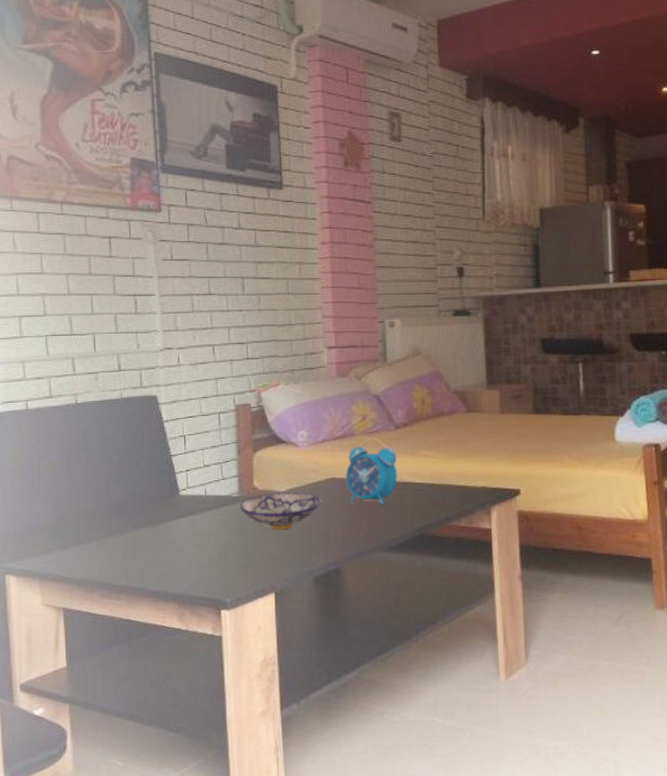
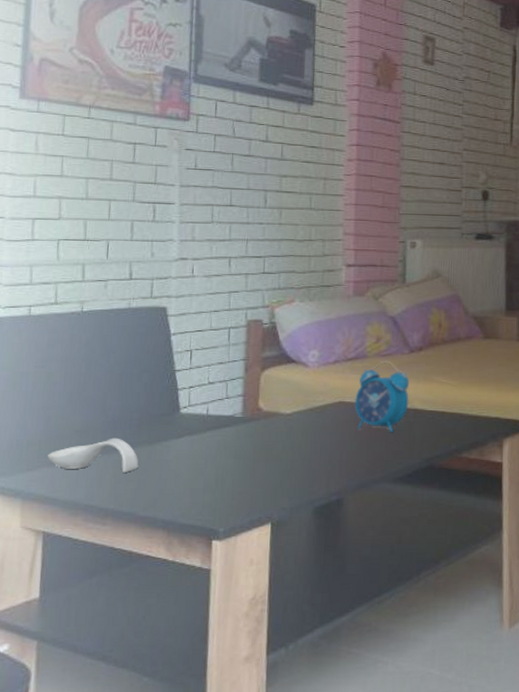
spoon rest: none [59,520,146,552] -> present [48,437,139,473]
bowl: present [239,491,322,530] -> none [242,414,328,455]

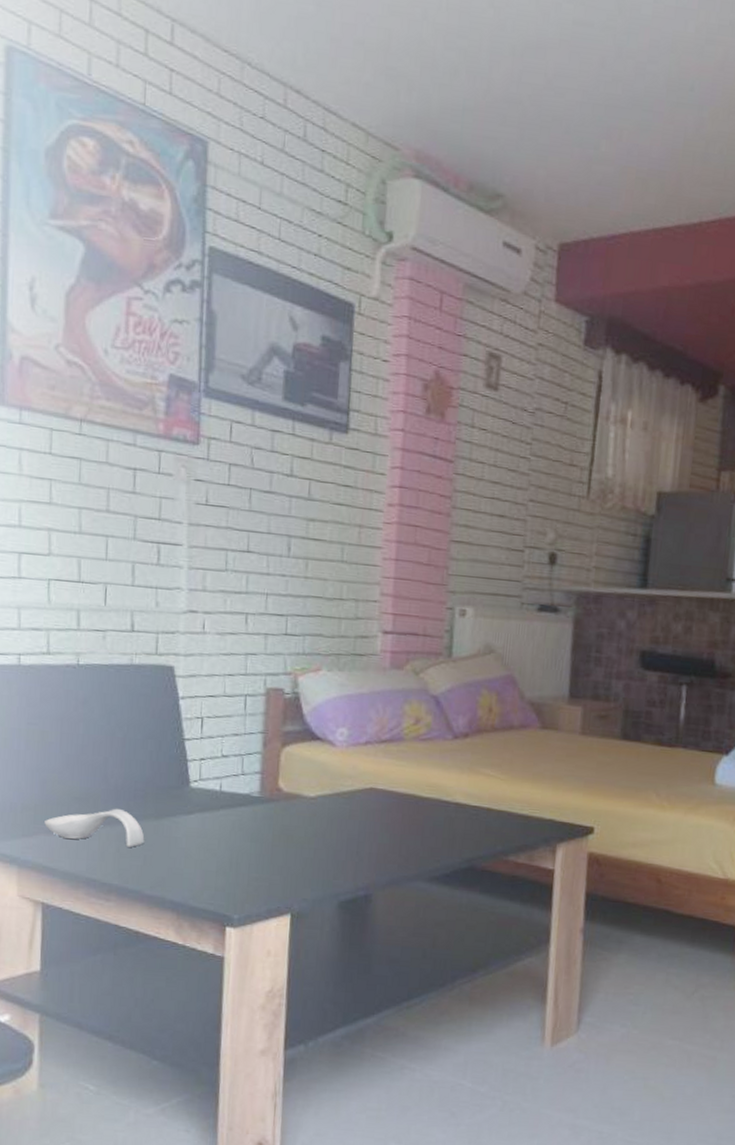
alarm clock: present [354,360,410,433] -> none [387,745,452,828]

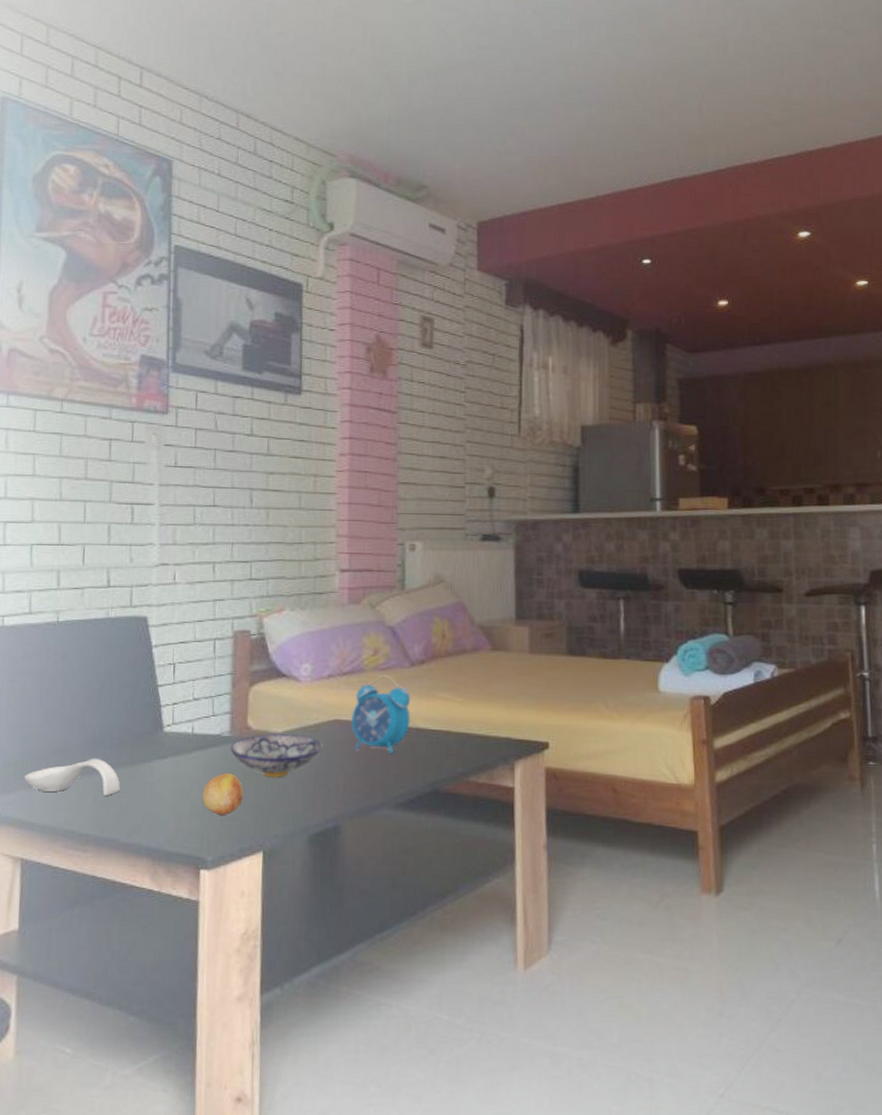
fruit: none [229,833,272,876] -> present [202,773,243,816]
bowl: none [259,797,357,843] -> present [230,733,323,778]
alarm clock: none [387,745,452,828] -> present [350,674,411,754]

